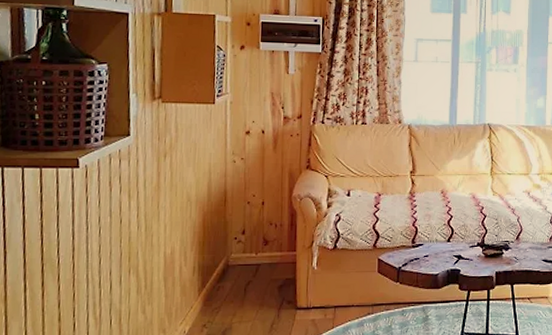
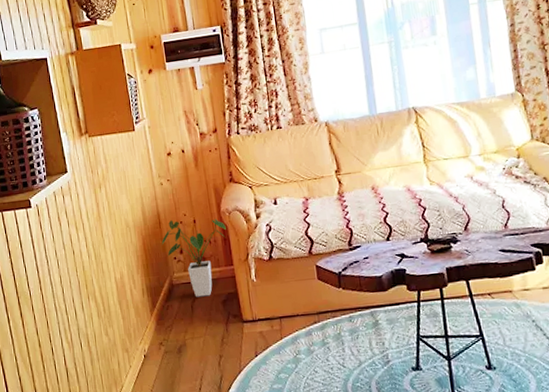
house plant: none [223,199,295,280] -> present [161,218,226,297]

